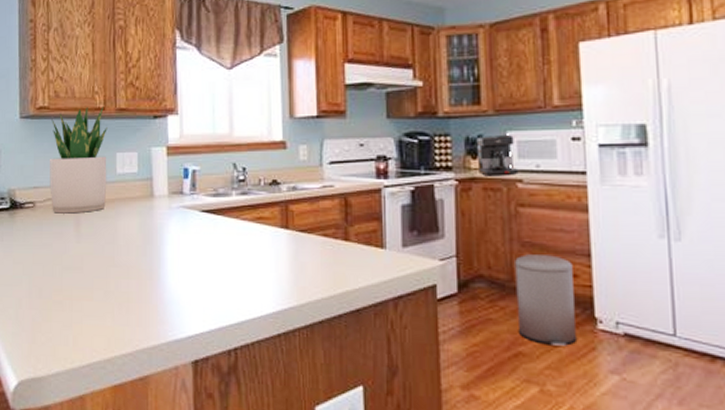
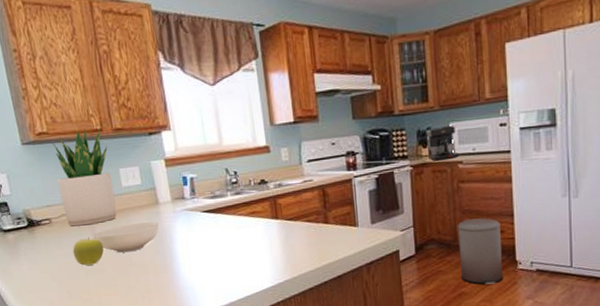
fruit: none [51,228,86,262] -> present [72,237,104,266]
bowl: none [76,216,151,250] -> present [92,221,160,253]

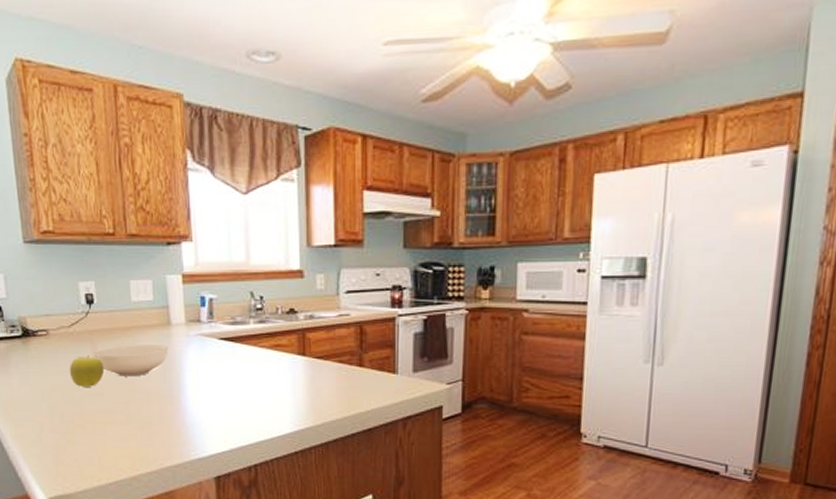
planter: present [52,128,117,227] -> none [58,232,122,341]
coffee maker: present [426,125,459,161] -> none [488,265,526,306]
pedal bin: present [458,218,504,285] -> none [513,378,566,457]

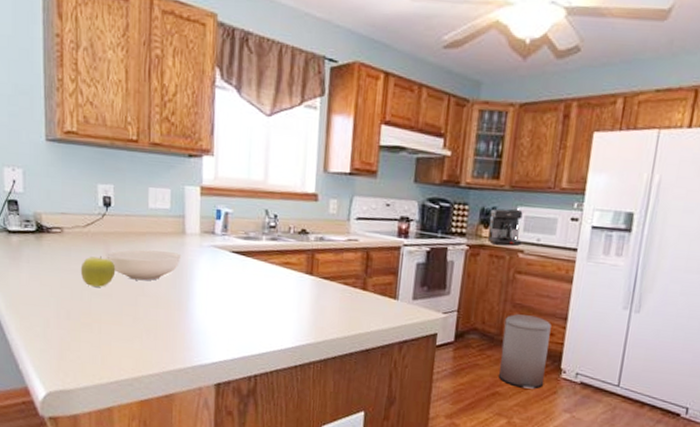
coffee maker: none [488,265,526,306] -> present [488,208,523,246]
pedal bin: none [513,378,566,457] -> present [499,314,552,389]

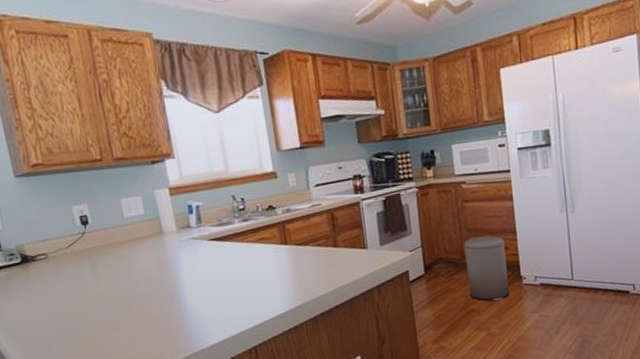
fruit: present [80,256,116,288] -> none [70,271,105,302]
bowl: present [105,249,182,281] -> none [92,252,165,286]
coffee maker: present [488,208,523,246] -> none [429,147,462,182]

